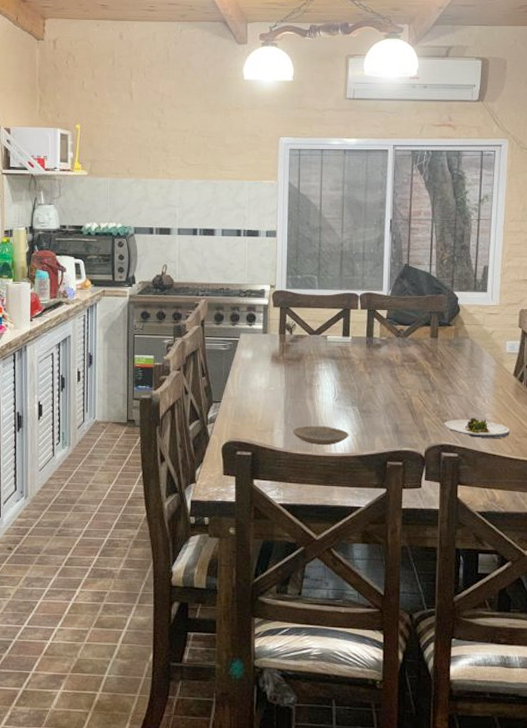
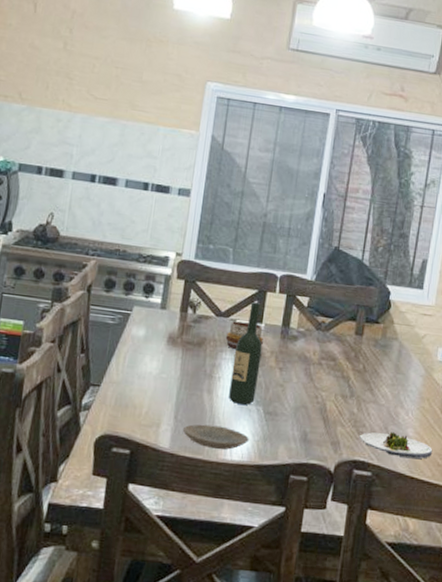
decorative bowl: none [319,337,352,360] -> present [225,321,263,349]
wine bottle: none [328,320,352,406] -> present [229,302,263,405]

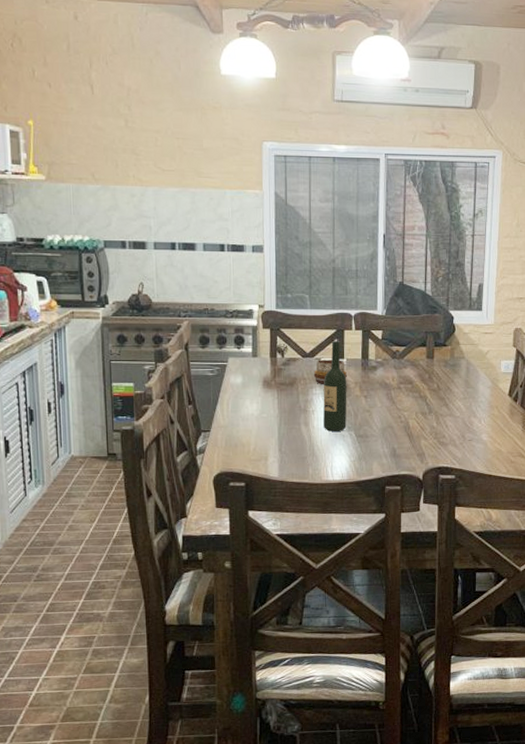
plate: present [182,424,249,450] -> none [287,452,346,473]
salad plate: present [359,431,433,459] -> none [441,439,506,459]

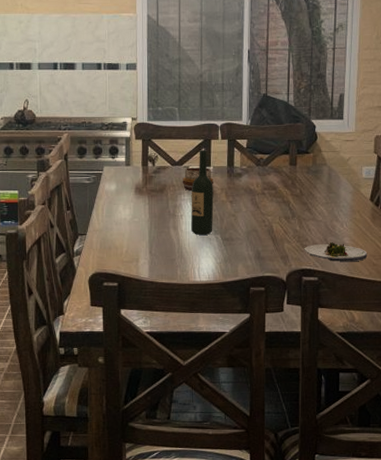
salad plate: none [441,439,506,459] -> present [304,242,368,262]

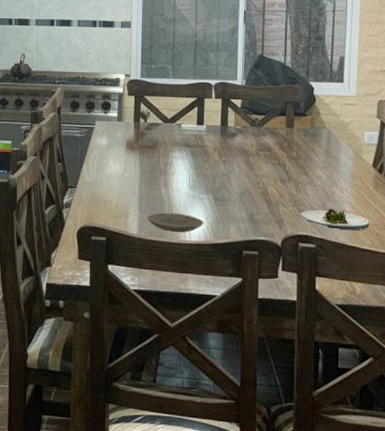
plate: none [157,255,213,274] -> present [147,212,204,233]
decorative bowl: present [182,167,213,191] -> none [174,125,206,148]
wine bottle: present [191,150,214,235] -> none [182,108,206,194]

